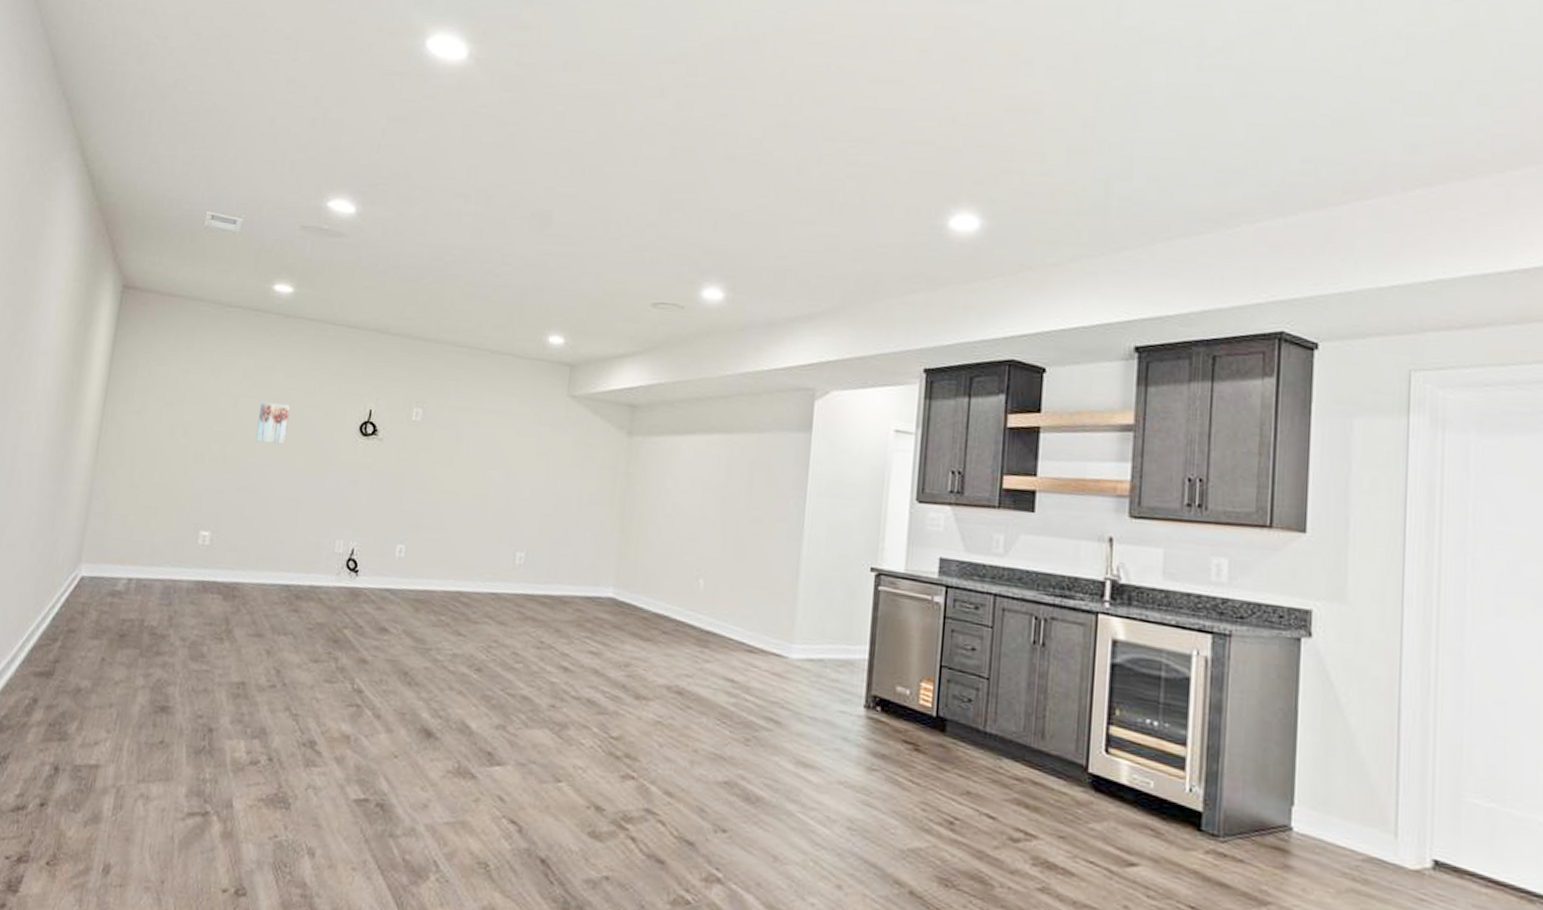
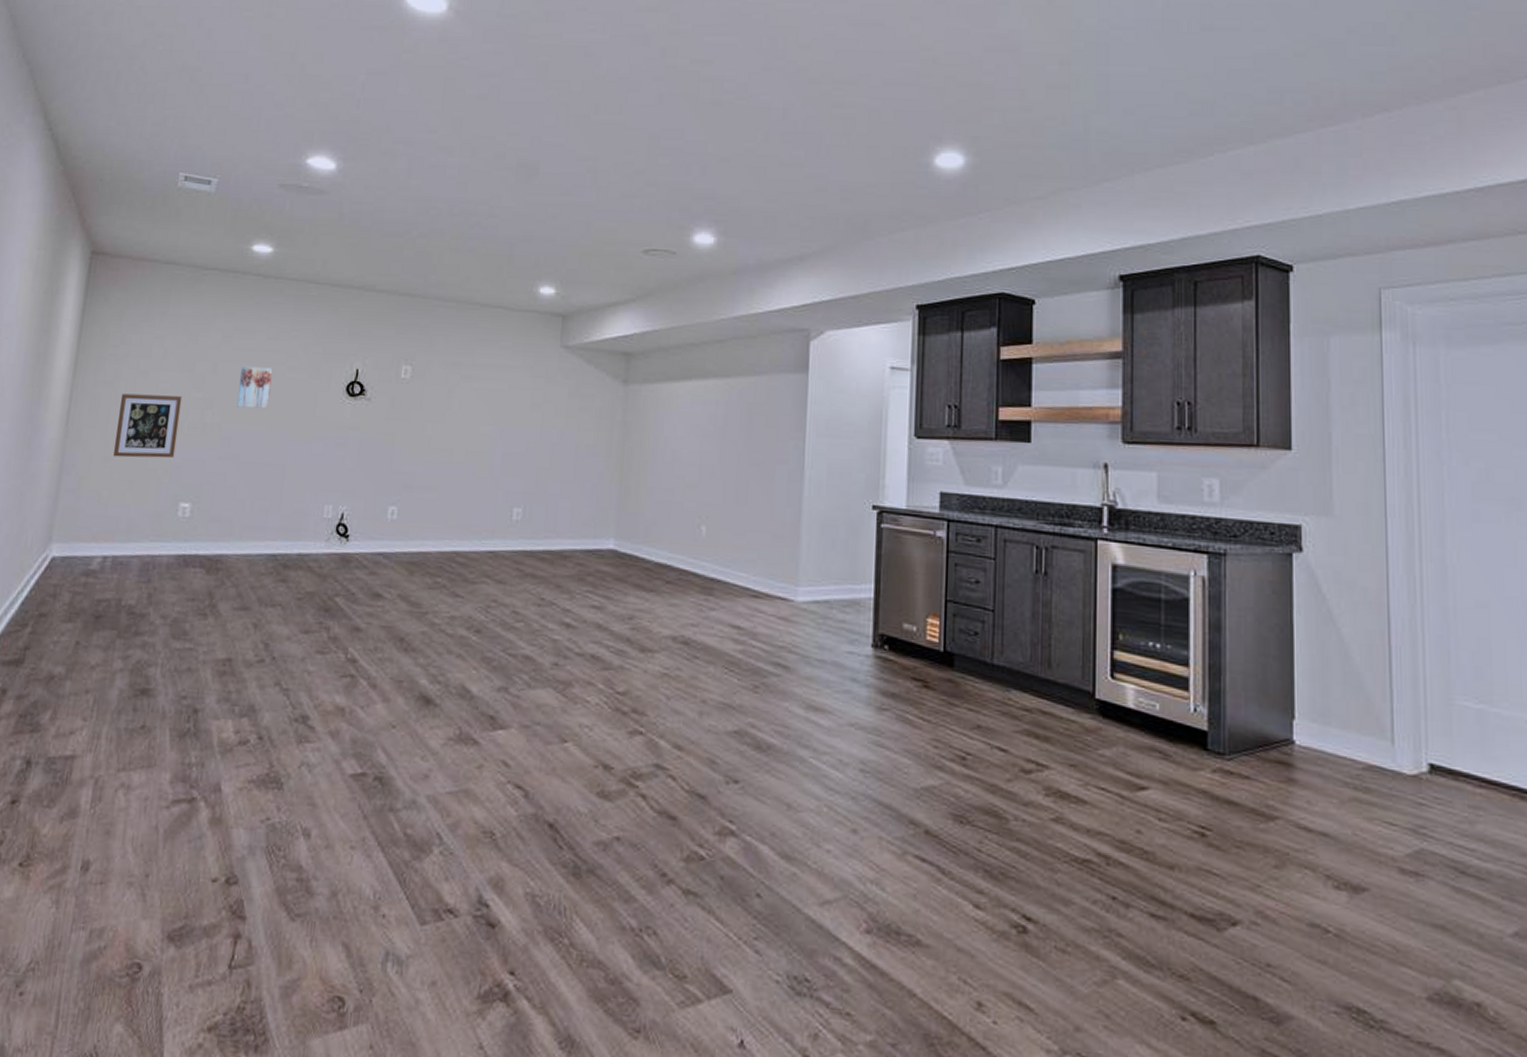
wall art: none [139,423,205,488] -> present [113,393,183,458]

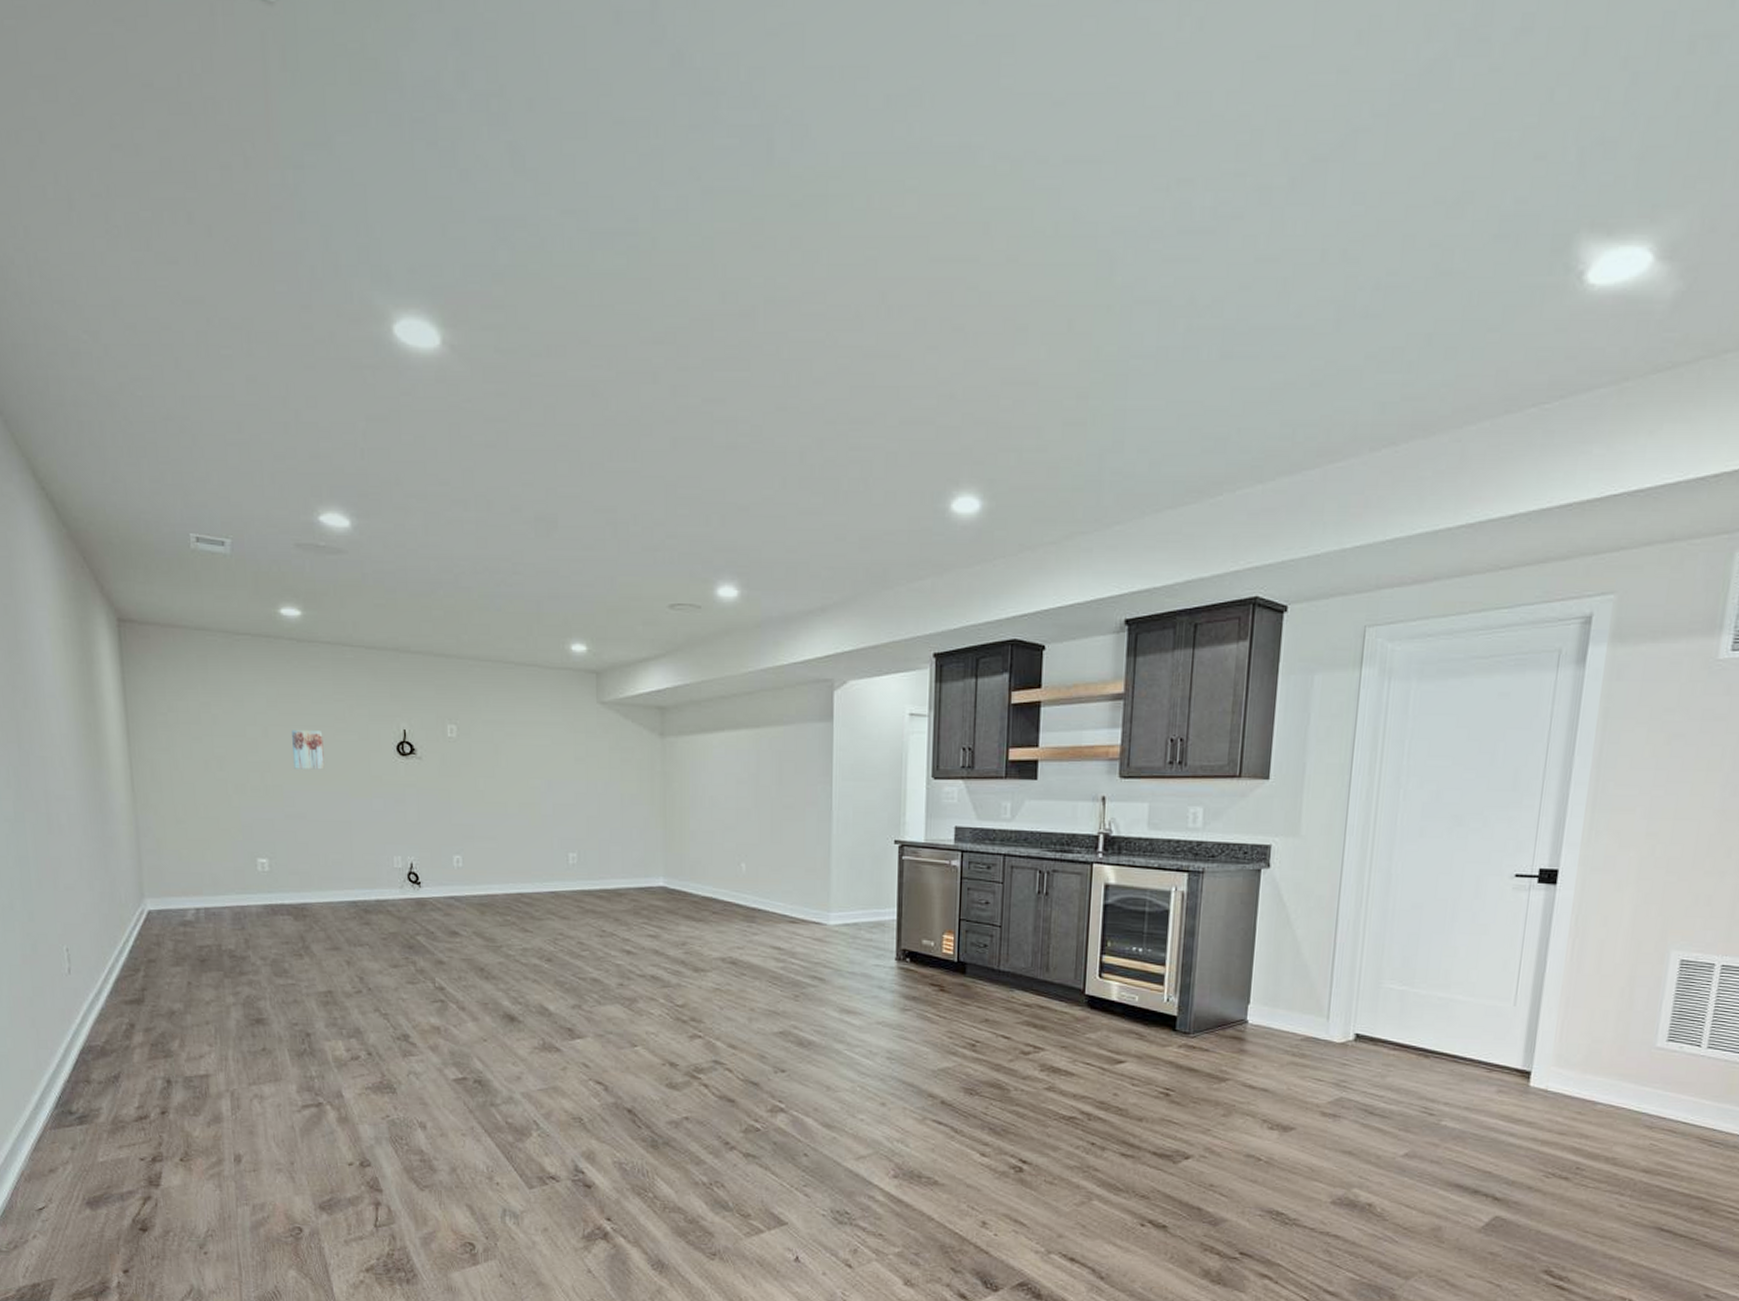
wall art: present [113,393,183,458] -> none [179,759,244,819]

